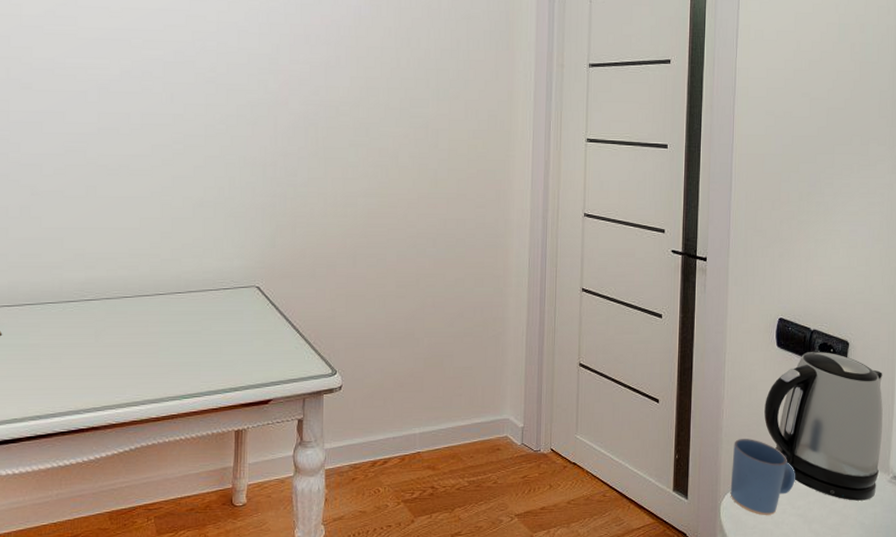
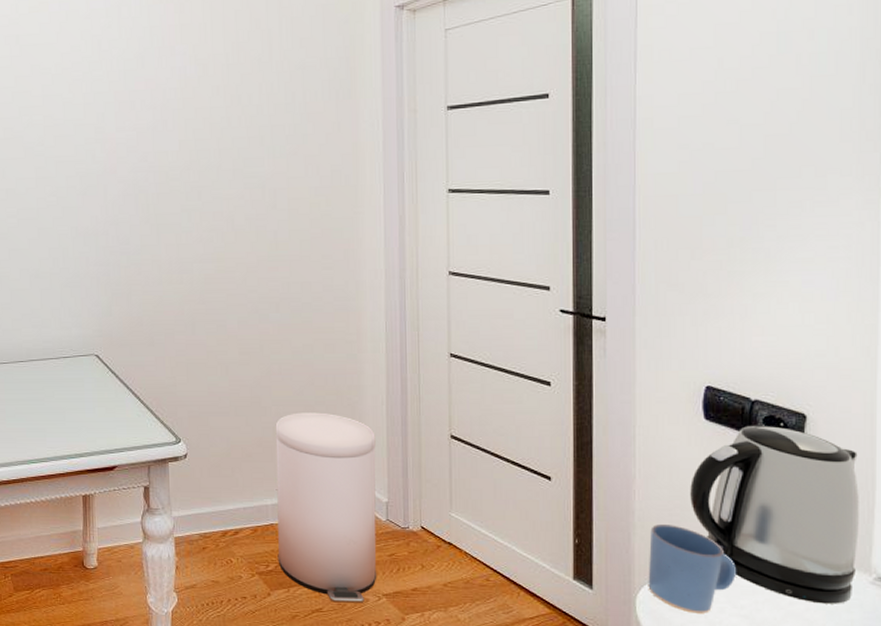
pedal bin: none [422,343,515,526] -> present [275,412,377,603]

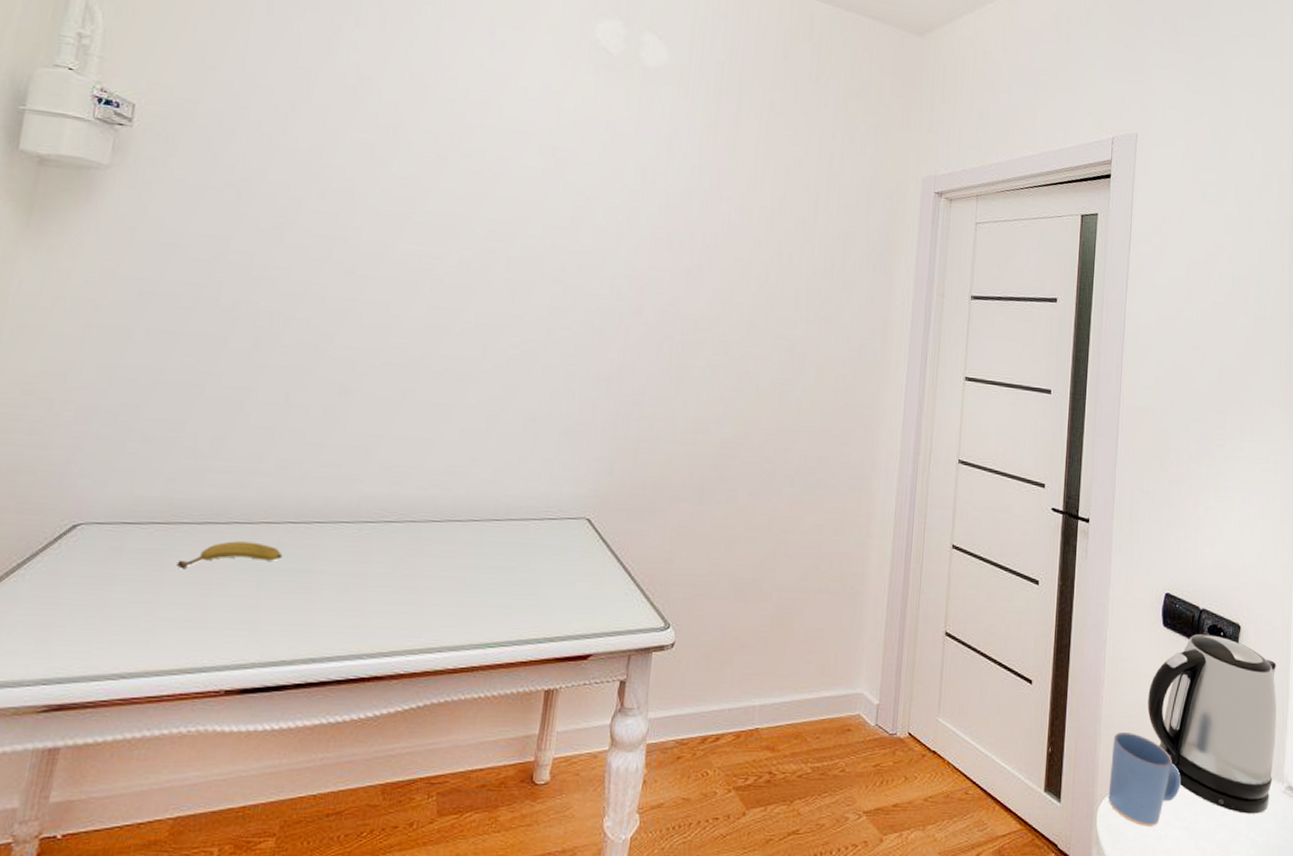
pedal bin: present [275,412,377,603] -> none [758,600,874,823]

